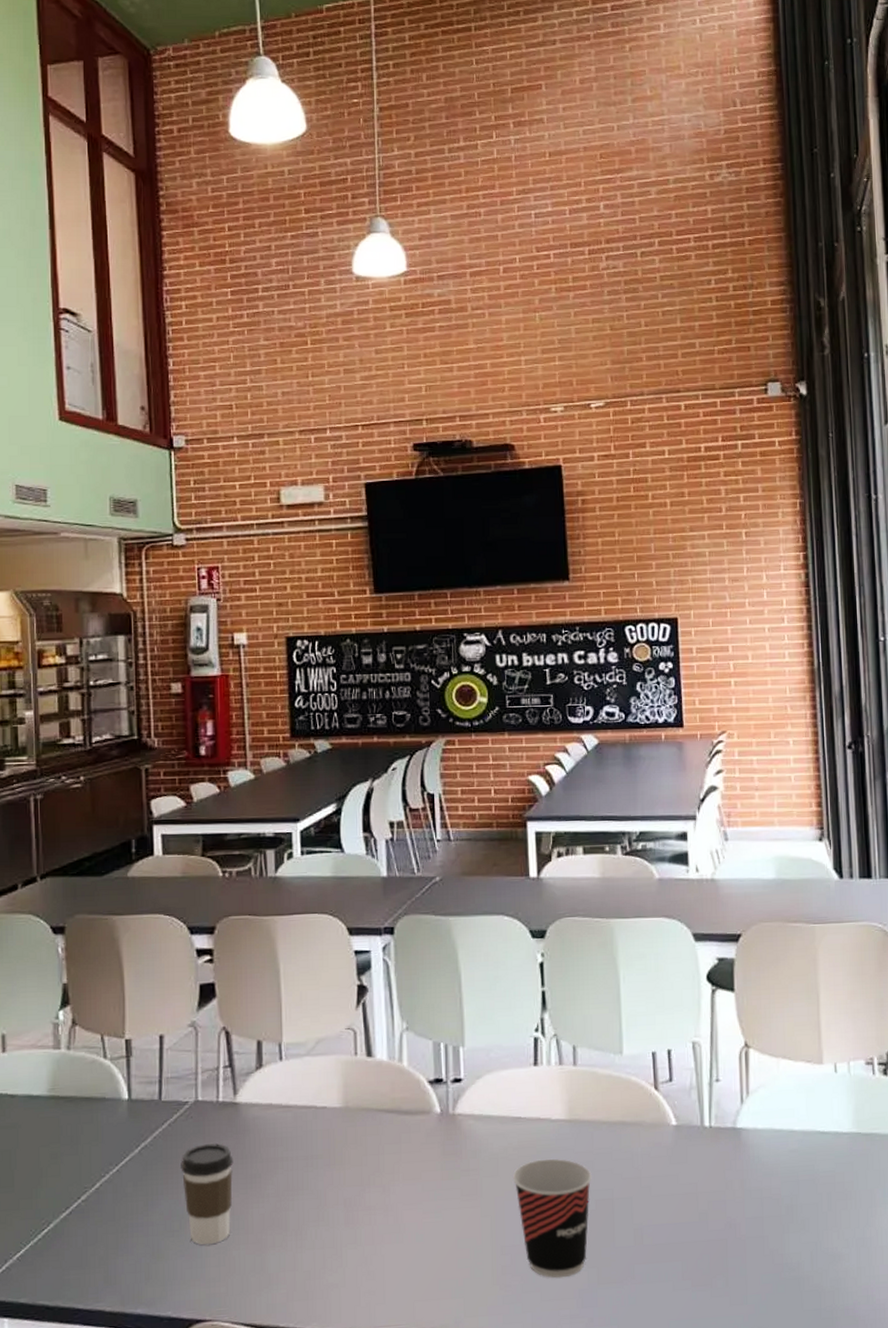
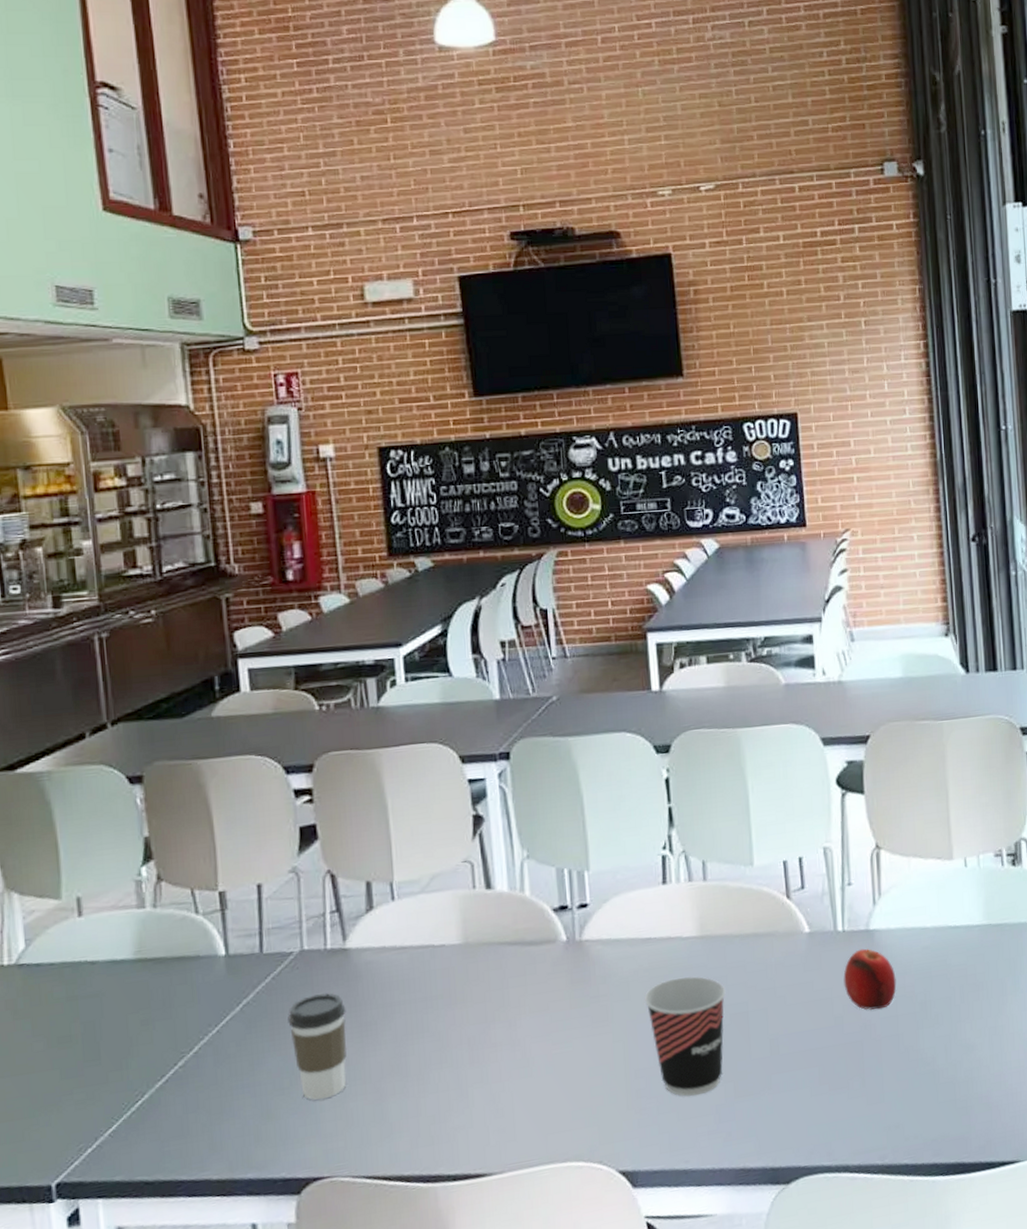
fruit: none [709,1146,763,1209] -> present [843,948,897,1010]

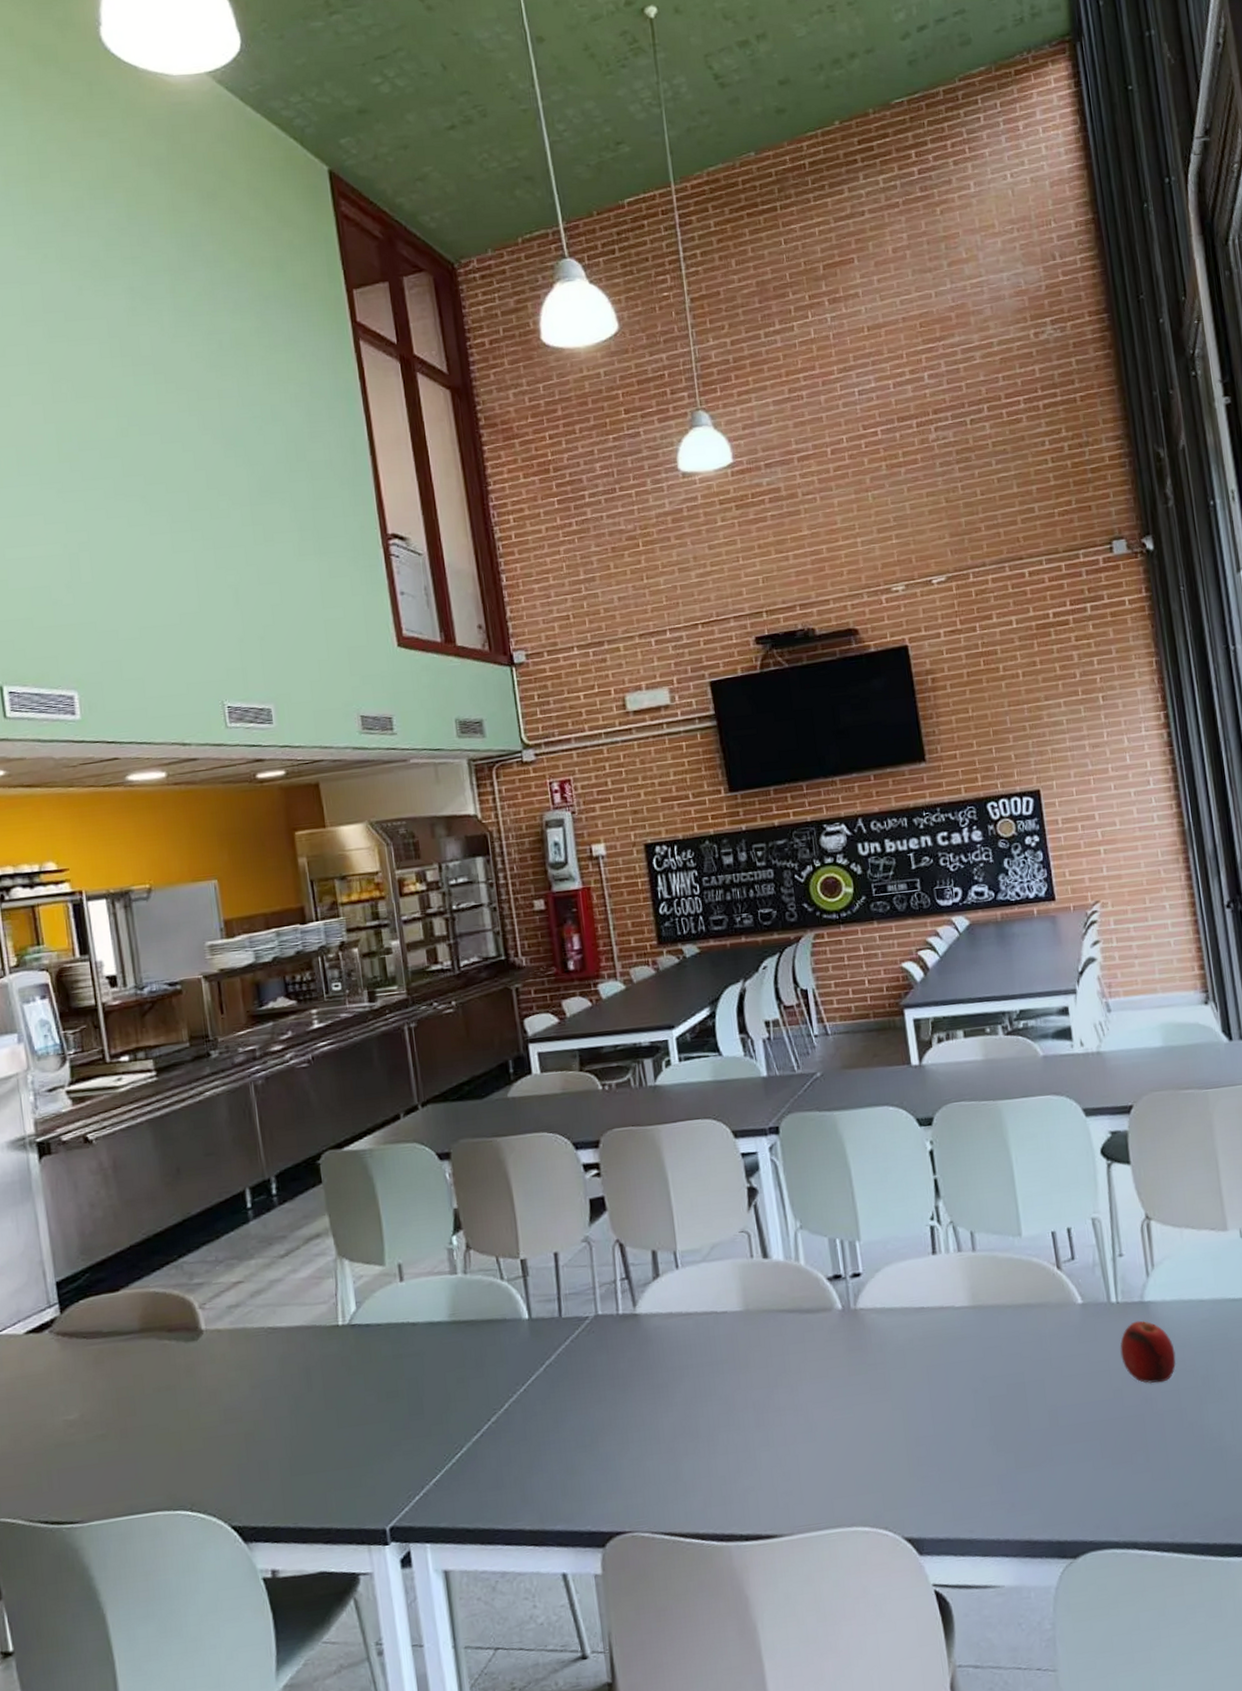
coffee cup: present [288,993,347,1100] -> none [586,1356,642,1458]
cup: present [644,976,726,1097] -> none [920,1346,1002,1466]

